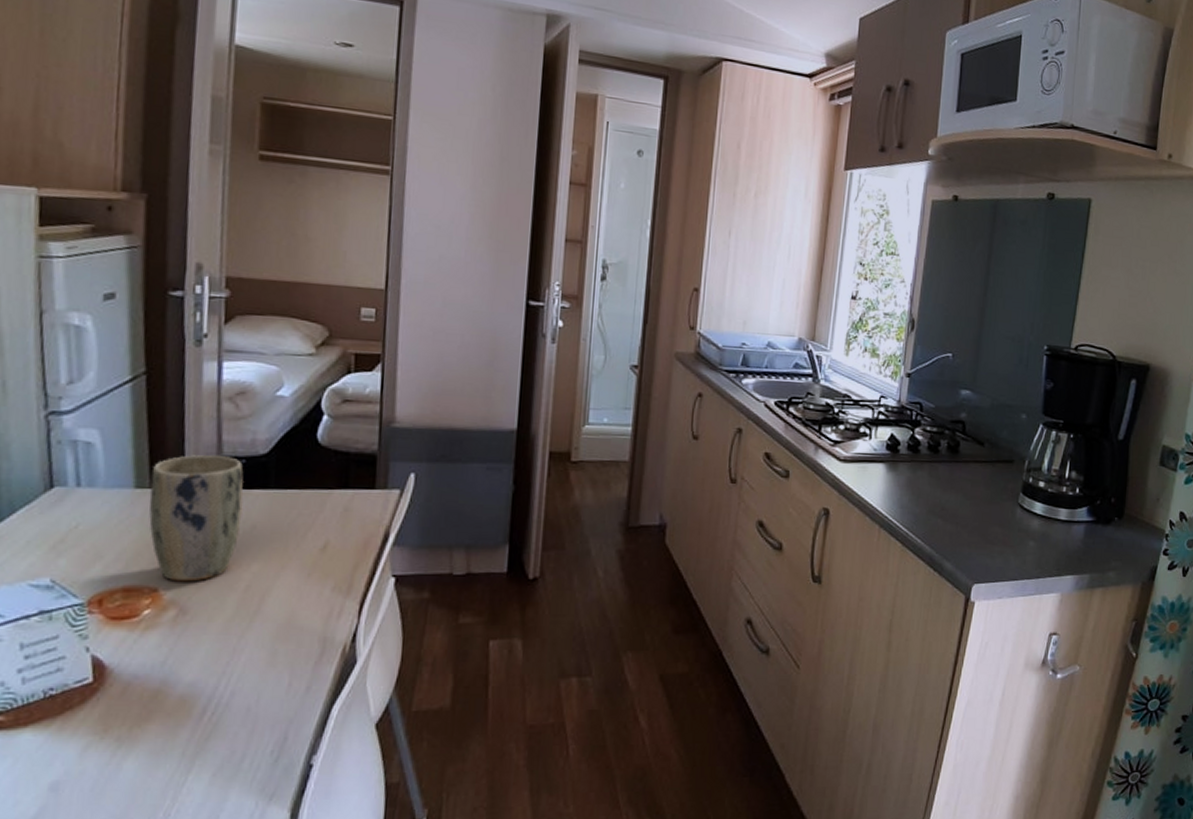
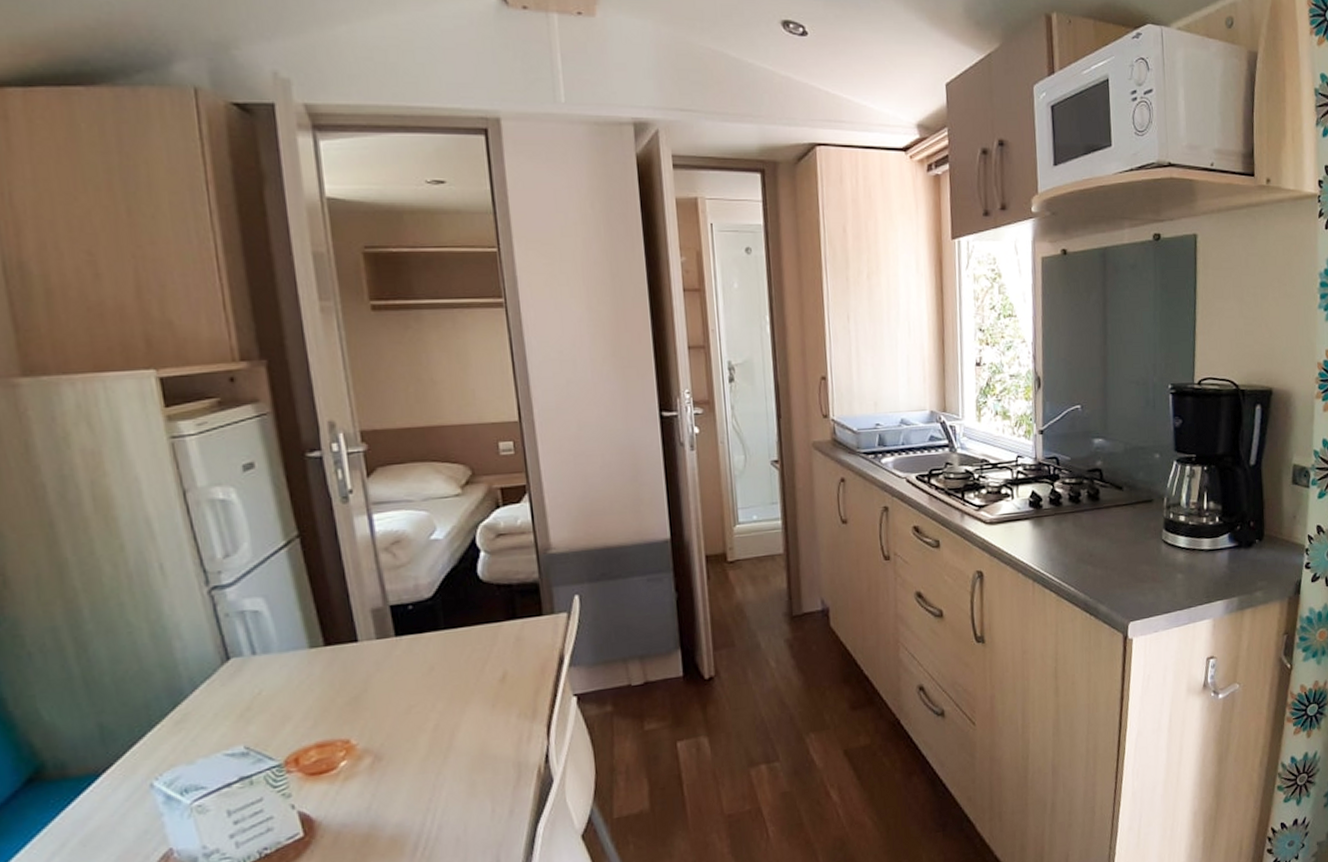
plant pot: present [149,454,244,582] -> none [322,604,420,731]

